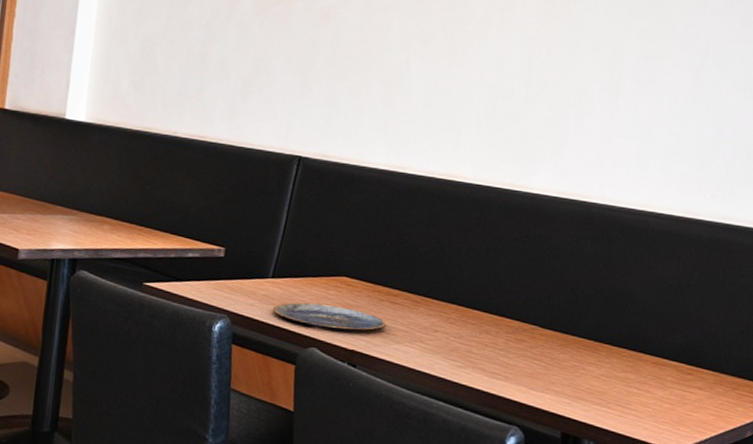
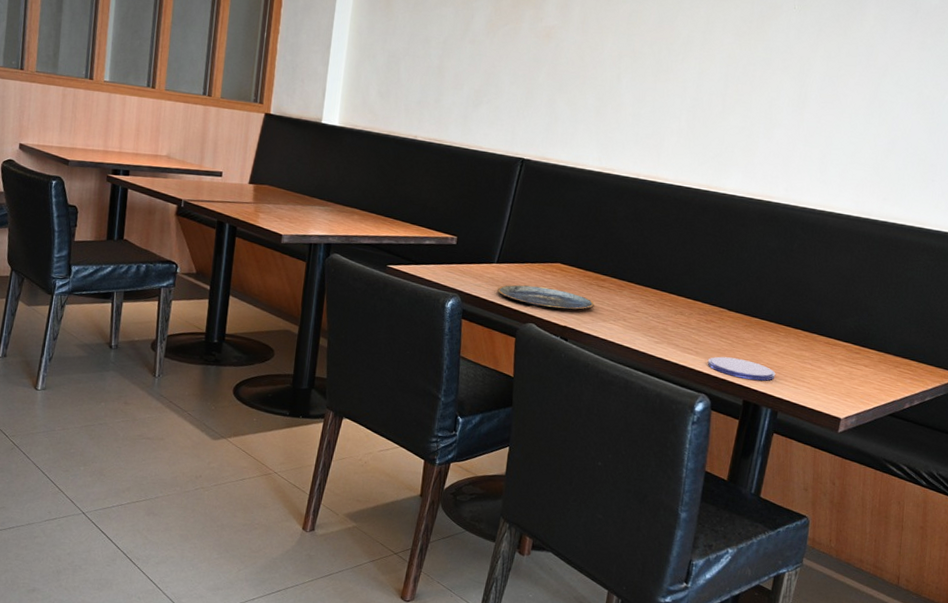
saucer: none [518,381,598,409] -> present [707,356,776,381]

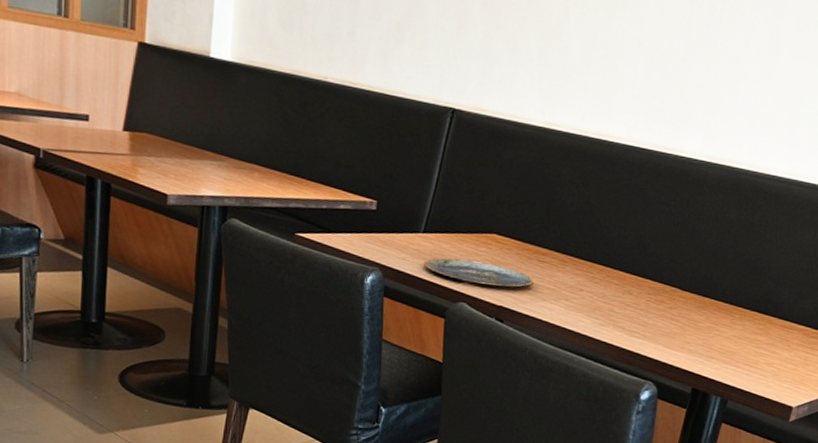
saucer: present [707,356,776,381] -> none [655,340,728,367]

